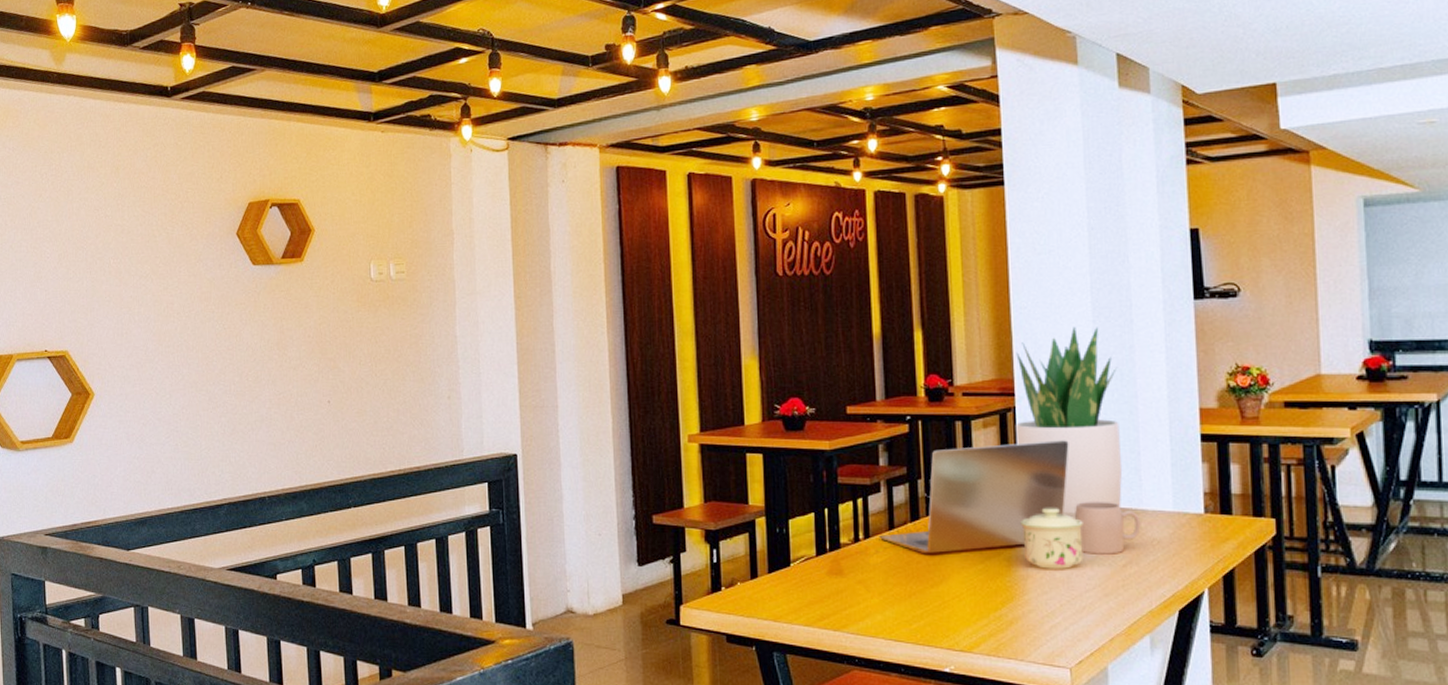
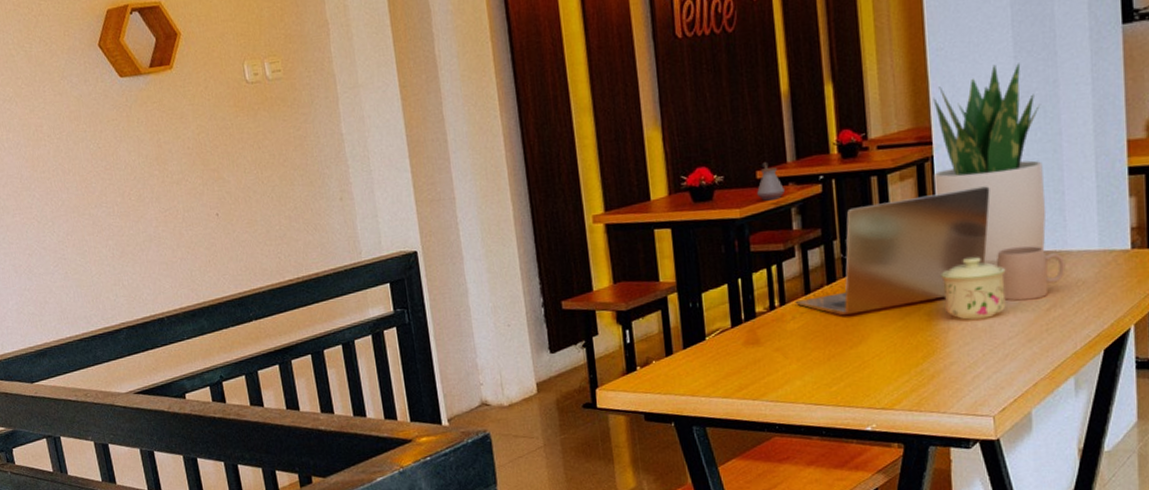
coffee pot: none [847,398,873,435] -> present [757,161,785,201]

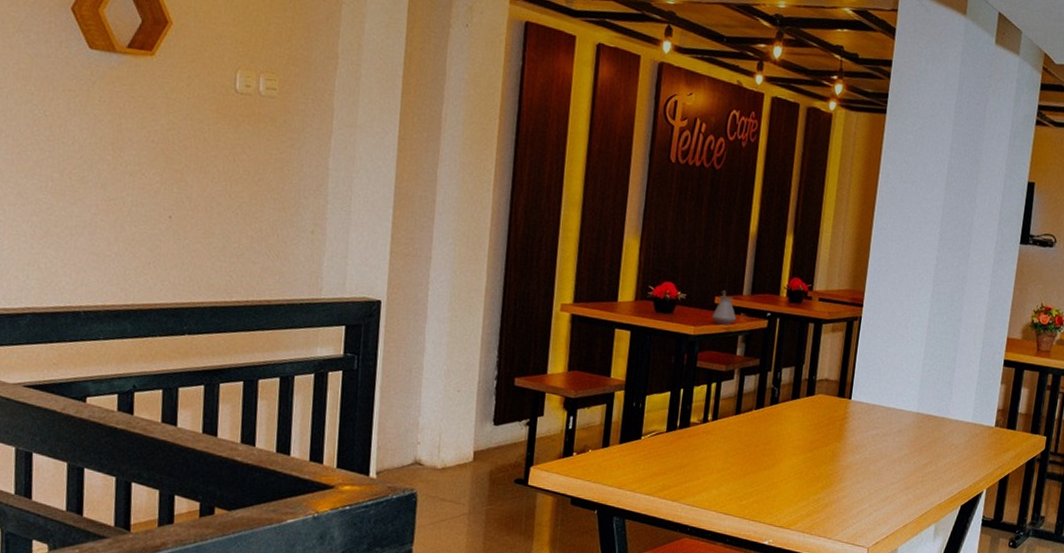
laptop: present [795,186,990,316] -> none [725,346,900,440]
planter: present [933,63,1046,267] -> none [857,252,951,421]
sugar bowl: present [940,256,1006,320] -> none [847,408,900,463]
mug: present [996,245,1066,301] -> none [893,406,946,455]

